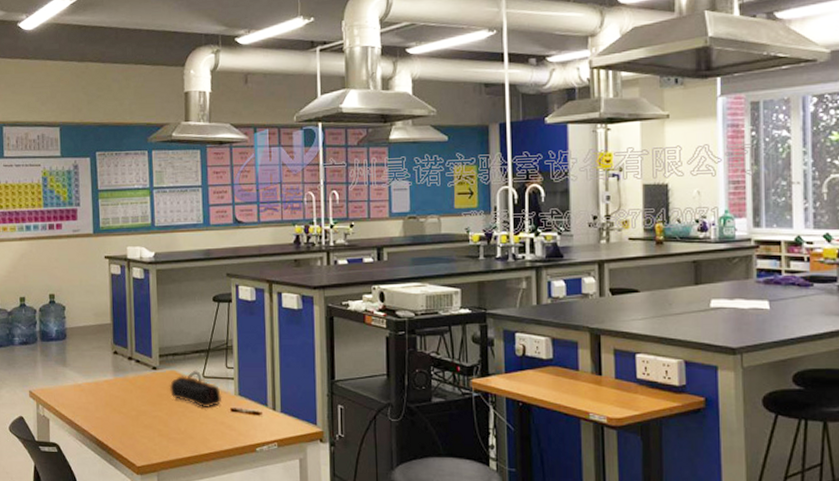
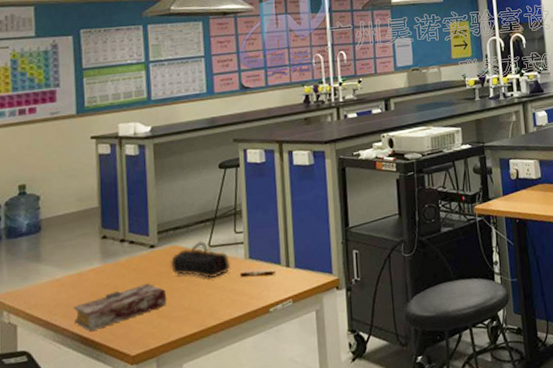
book: none [92,403,167,437] -> present [74,283,167,332]

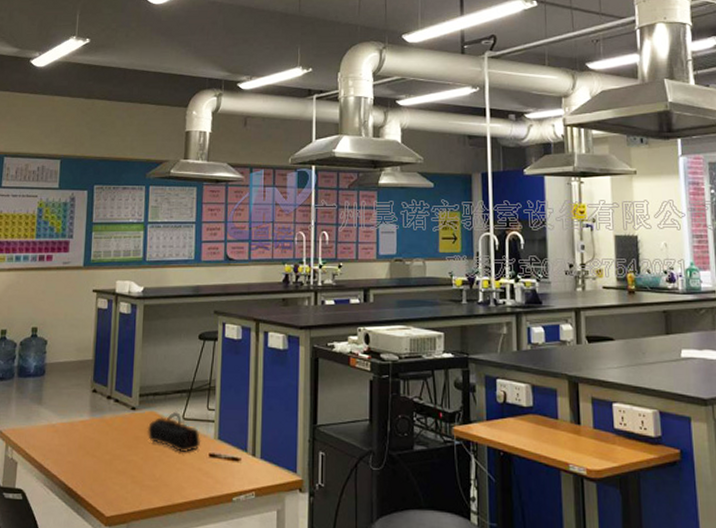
book: present [74,283,167,332] -> none [63,446,142,484]

